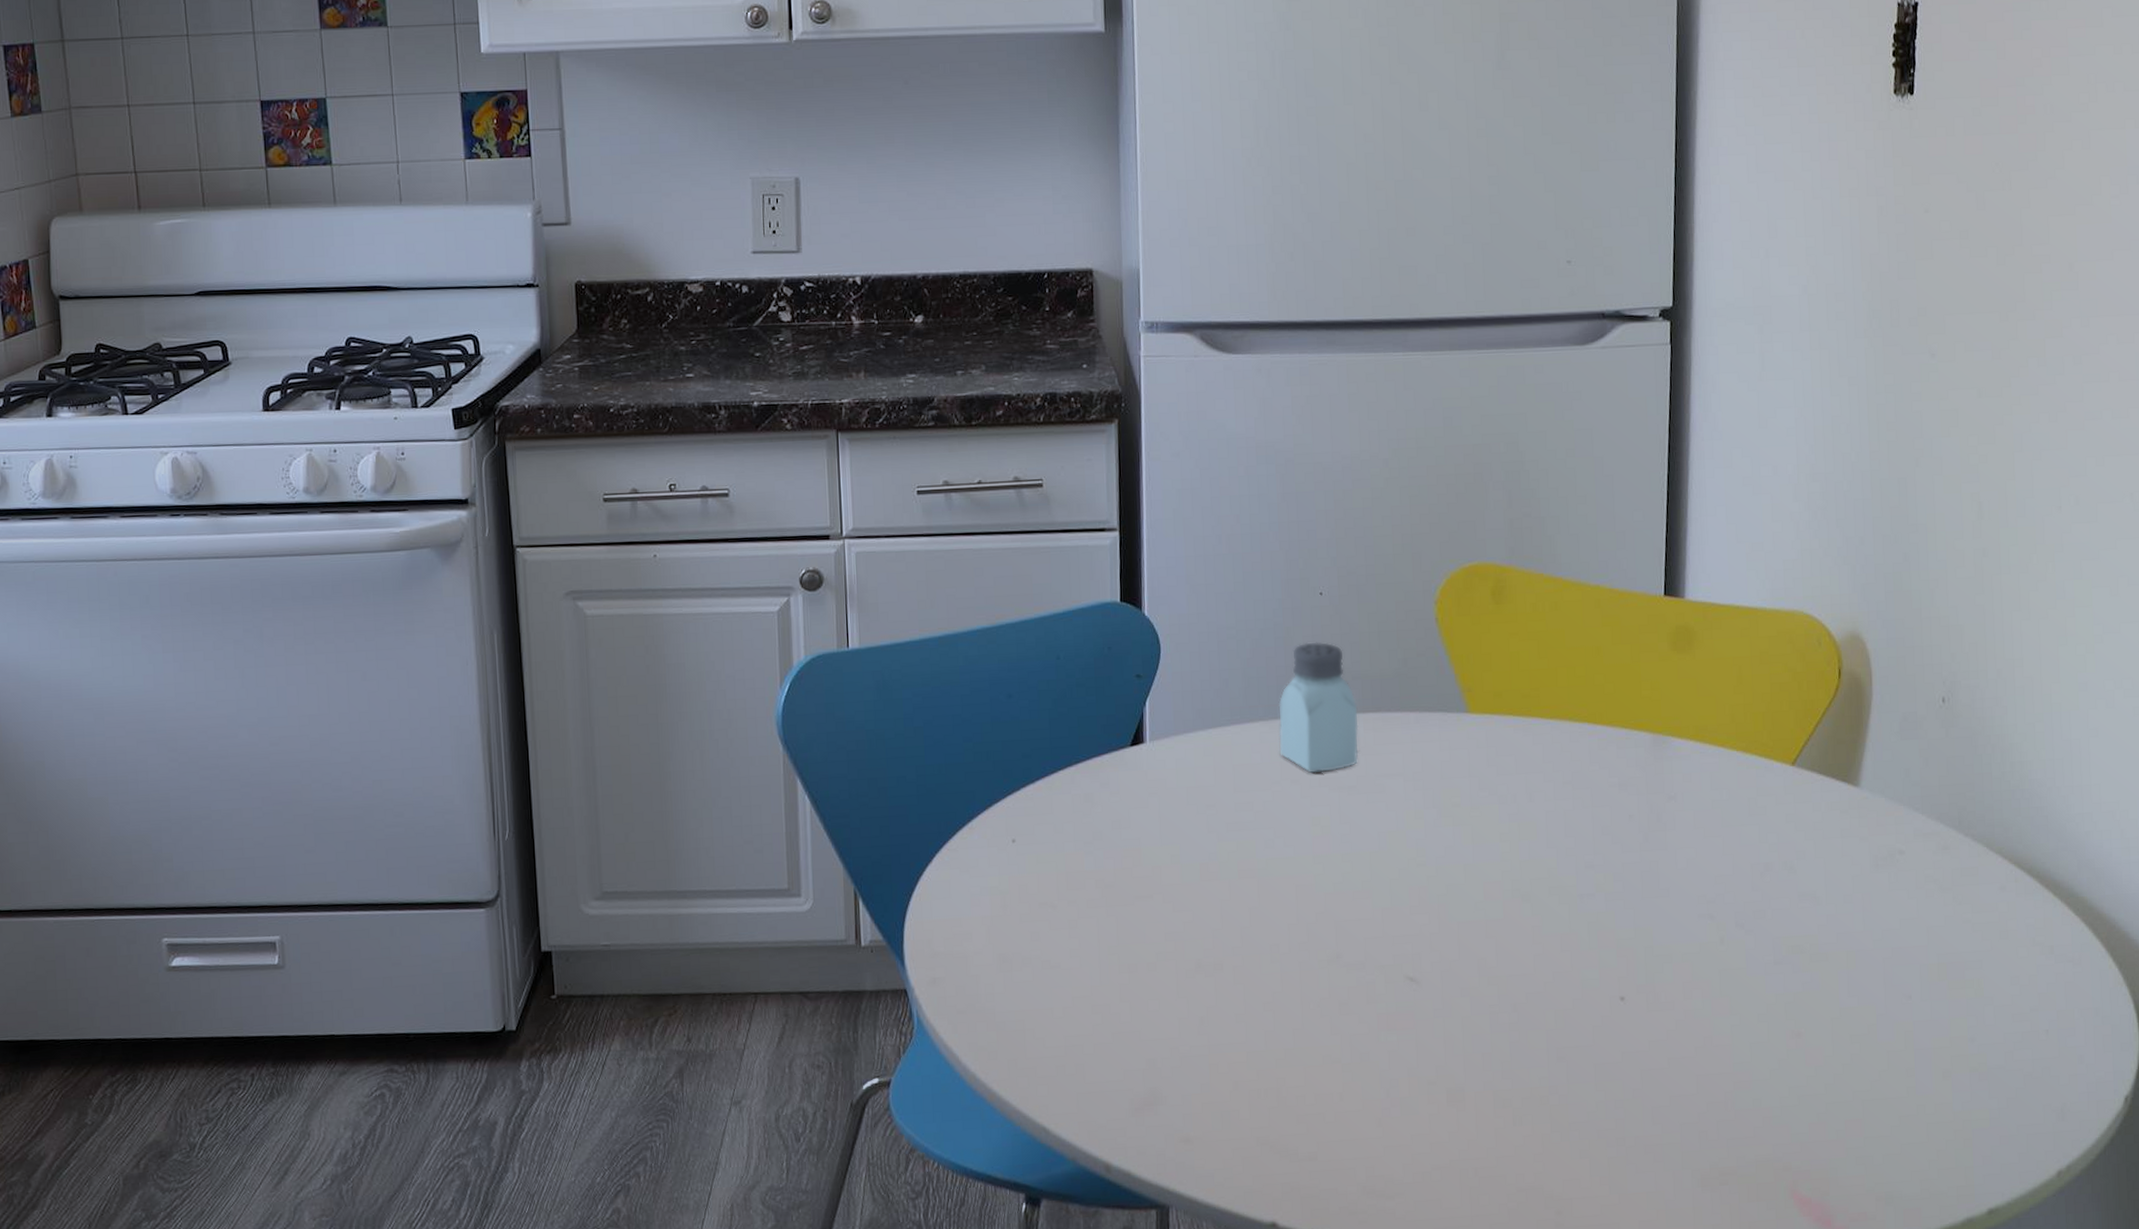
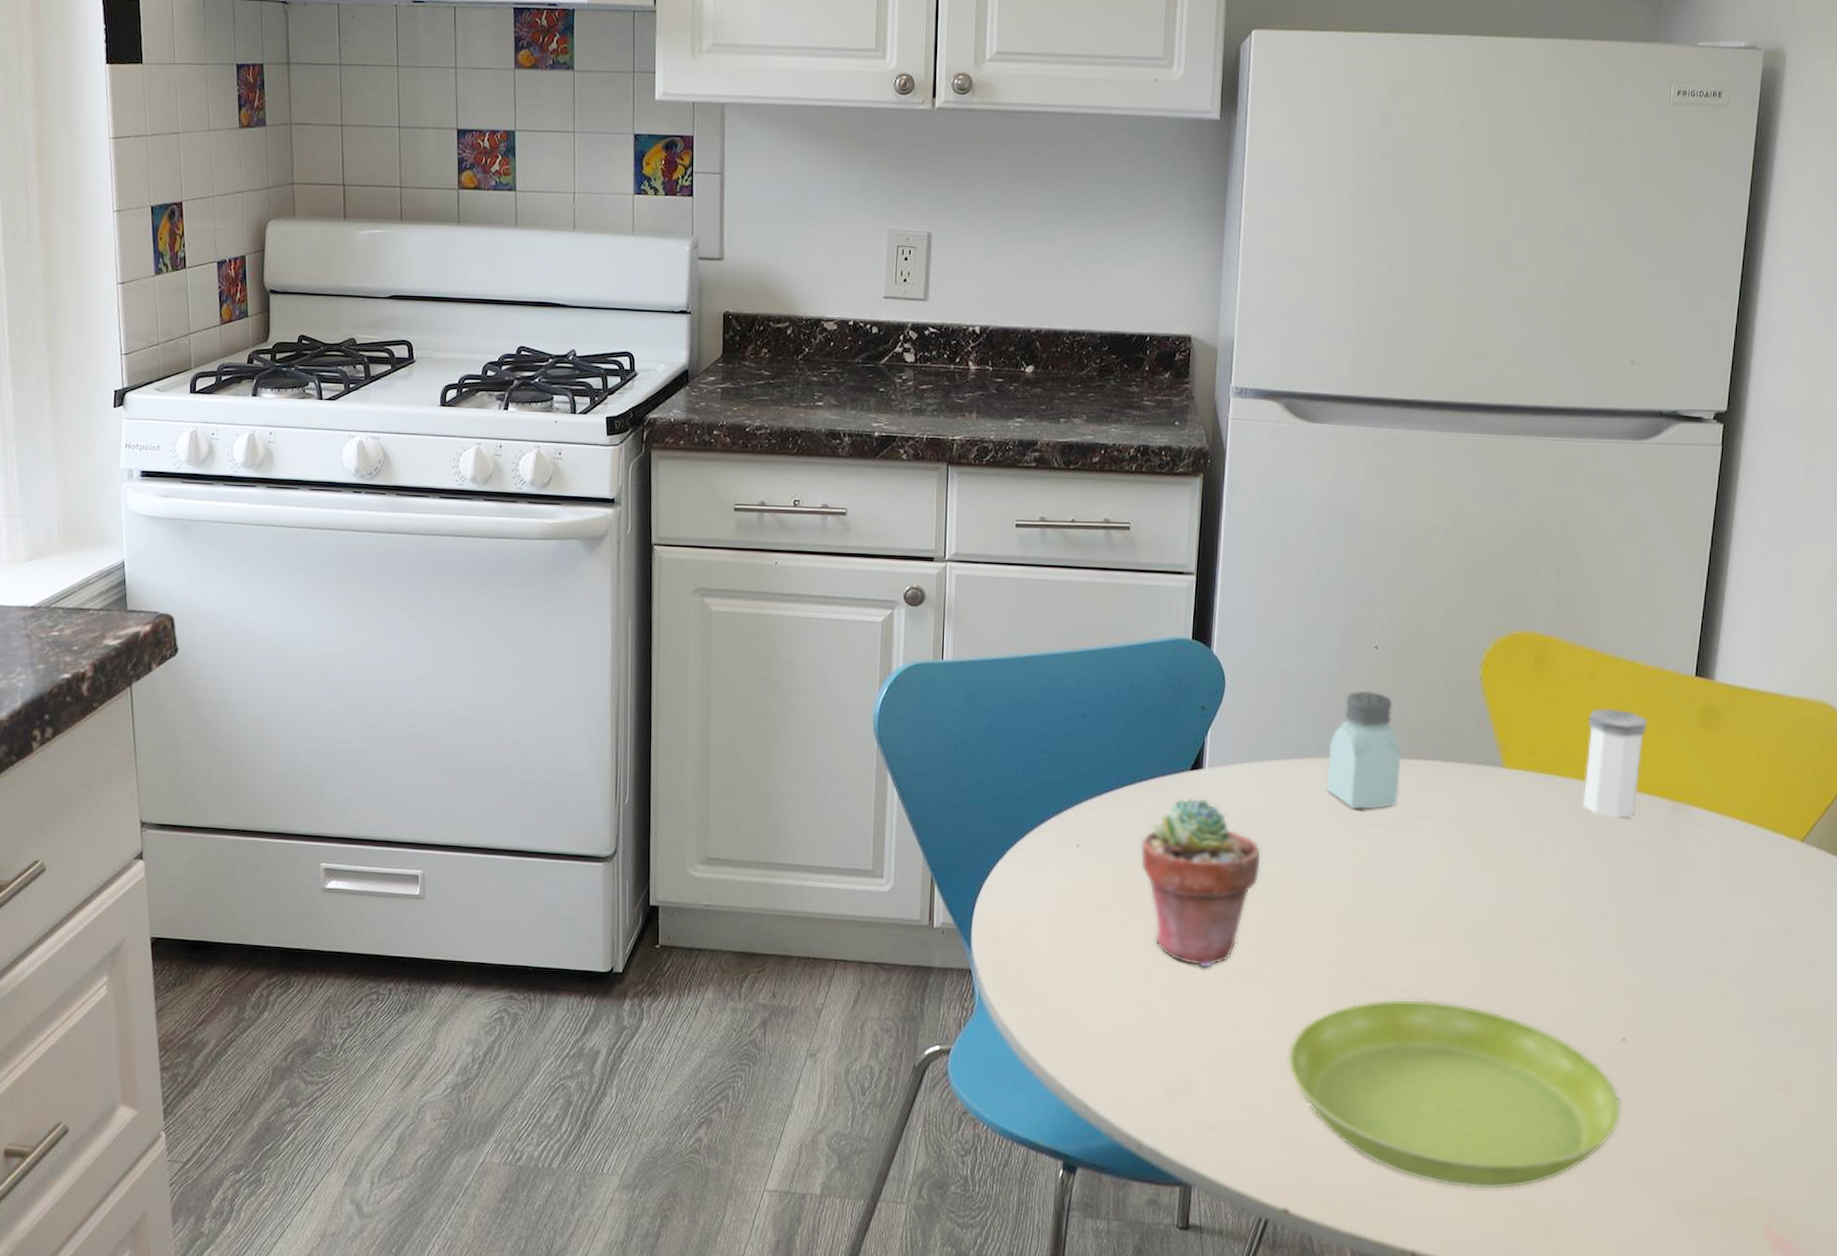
potted succulent: none [1082,776,1216,964] -> present [1140,798,1262,968]
saucer: none [1261,975,1627,1180] -> present [1287,999,1622,1190]
salt shaker: none [1554,639,1618,758] -> present [1582,709,1647,819]

